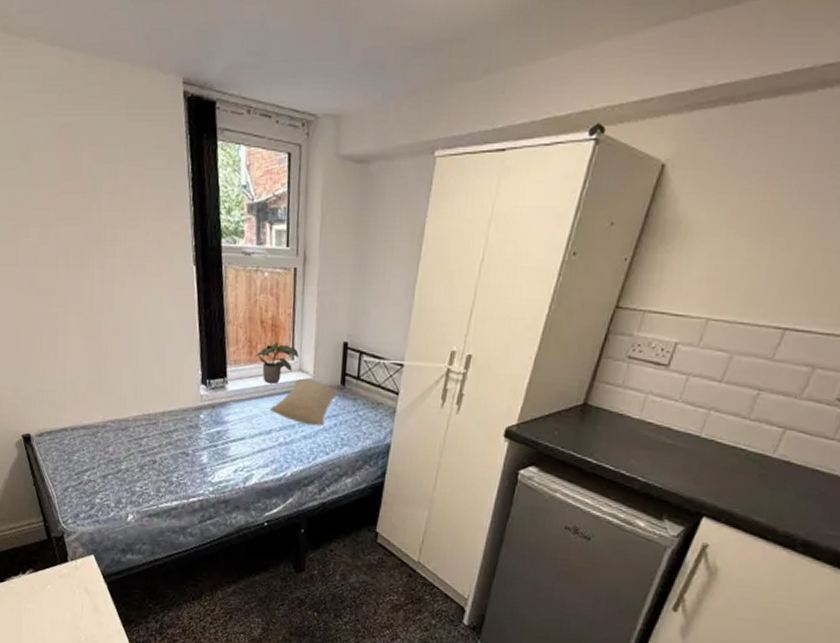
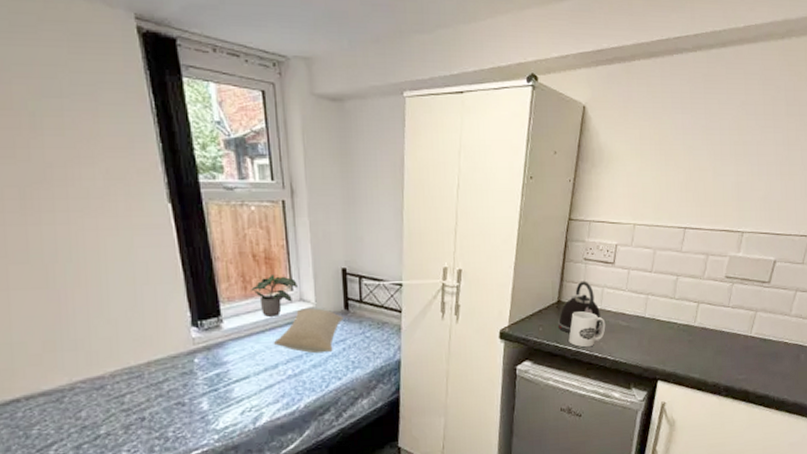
kettle: none [578,383,638,449] -> present [557,281,601,335]
mug: none [589,418,643,463] -> present [568,311,606,348]

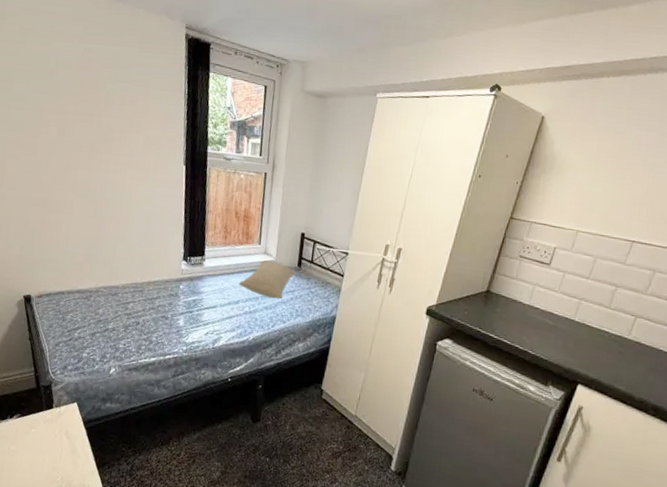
potted plant: present [249,275,298,317] -> none [228,230,265,263]
kettle: present [557,281,601,335] -> none [483,276,528,328]
mug: present [568,311,606,348] -> none [491,303,532,339]

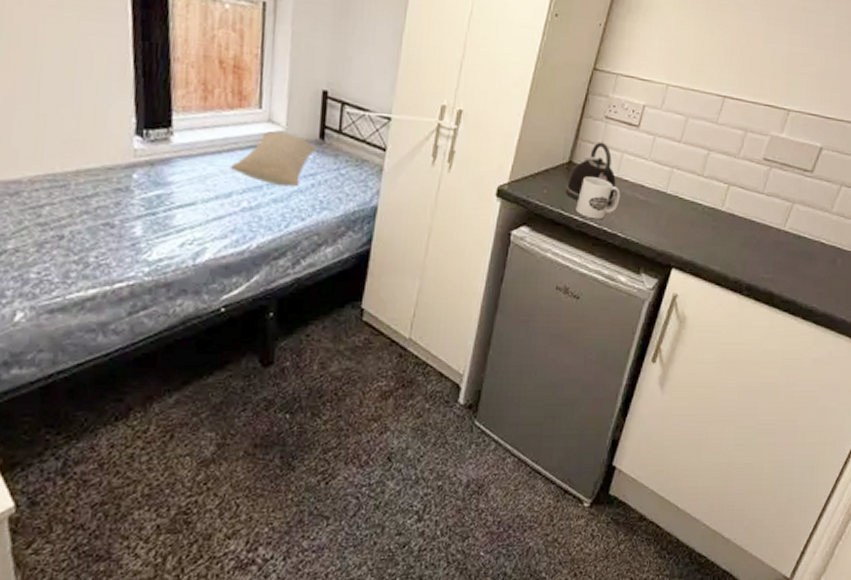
kettle: none [483,276,528,328] -> present [565,141,616,206]
mug: none [491,303,532,339] -> present [575,176,621,220]

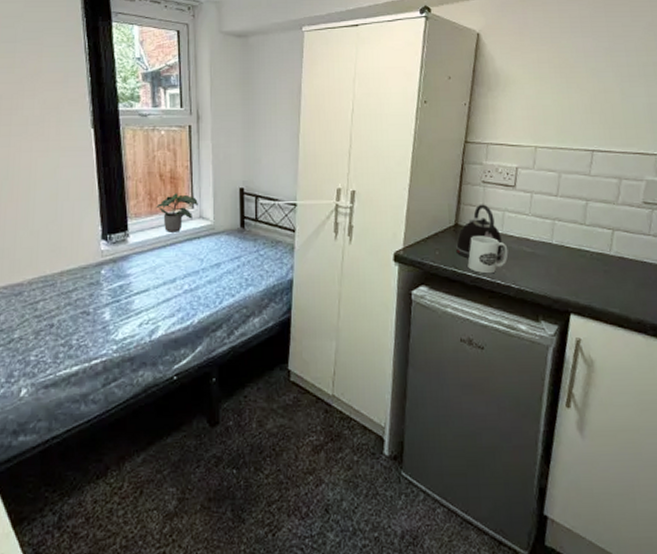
potted plant: none [210,87,268,136] -> present [155,193,198,232]
pillow: present [229,131,317,187] -> none [172,226,239,270]

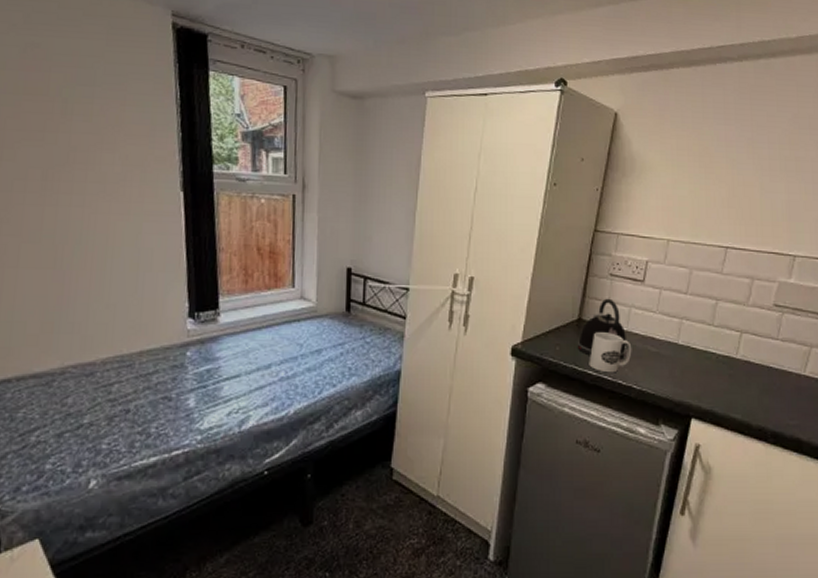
potted plant: present [155,193,198,232] -> none [250,270,300,313]

